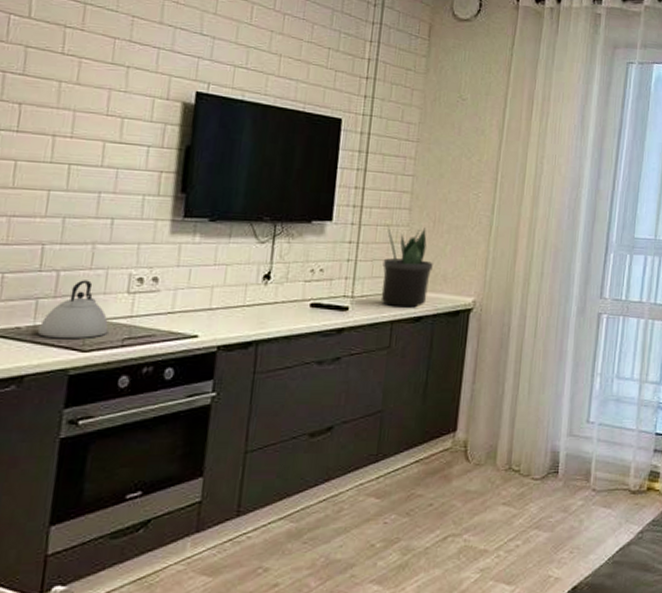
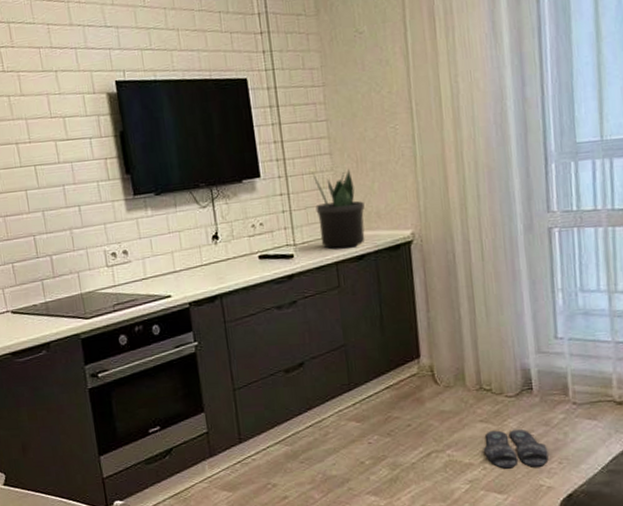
kettle: present [37,280,109,340] -> none [49,260,101,311]
slippers: none [500,514,562,557] -> present [483,428,549,469]

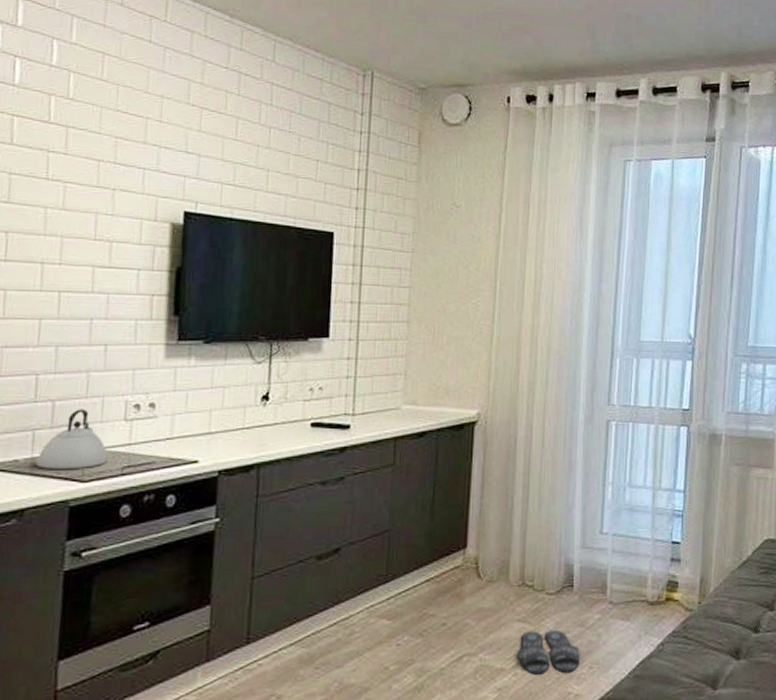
kettle: none [49,260,101,311] -> present [35,409,108,471]
planter: present [311,169,366,249] -> none [382,338,434,423]

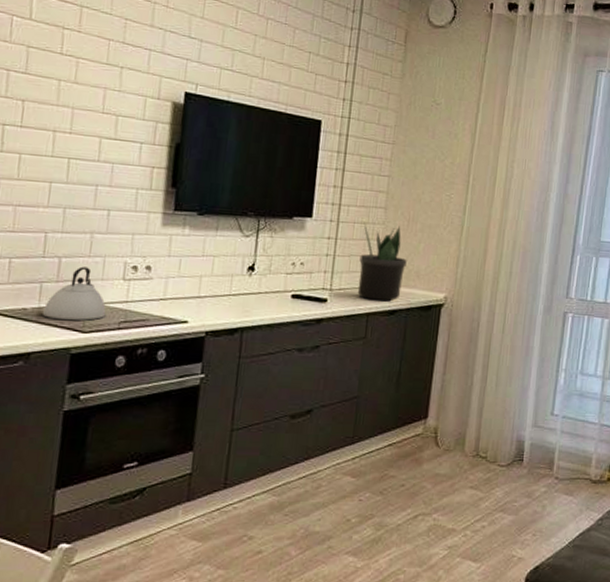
planter: none [382,338,434,423] -> present [357,222,407,302]
slippers: present [516,629,580,675] -> none [467,498,526,537]

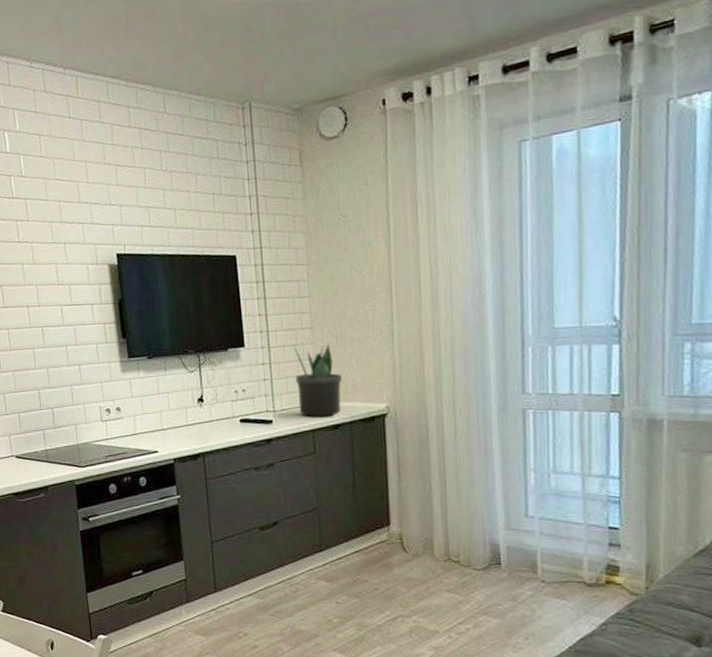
kettle: present [41,266,107,321] -> none [49,413,95,459]

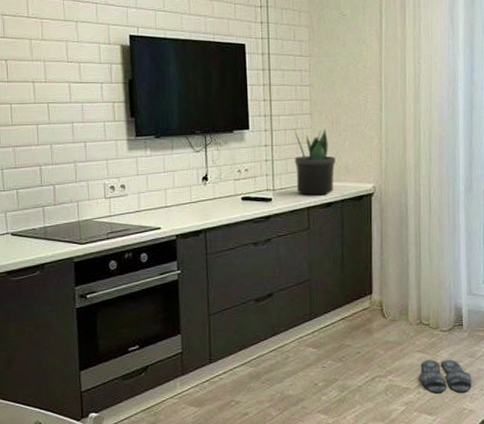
slippers: none [449,601,515,640] -> present [419,359,472,394]

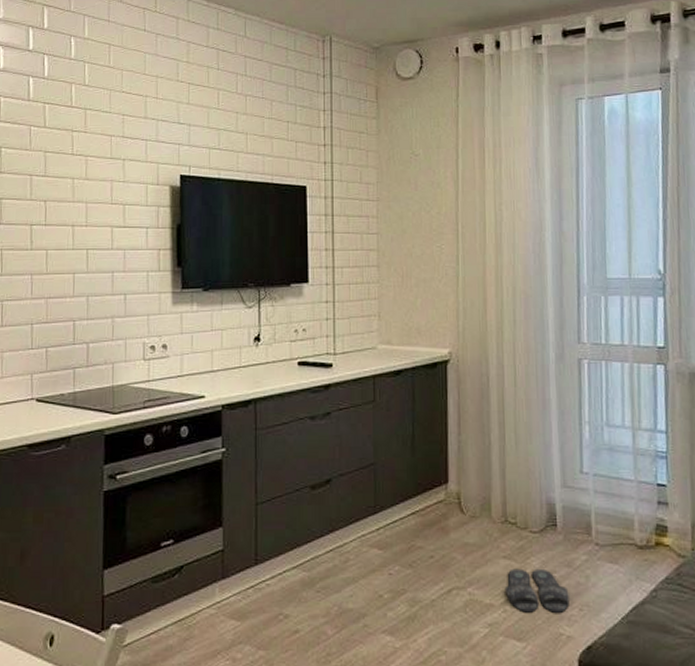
planter: present [293,128,336,196] -> none [358,282,406,362]

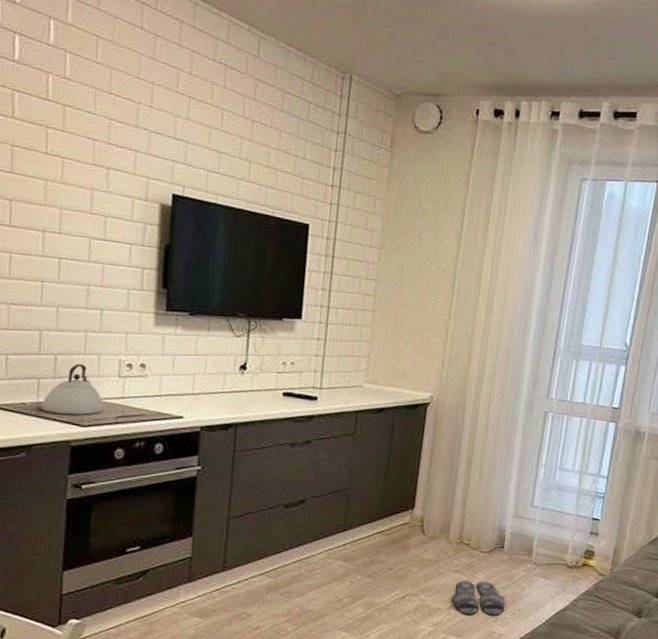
kettle: none [77,350,132,403] -> present [40,363,104,416]

